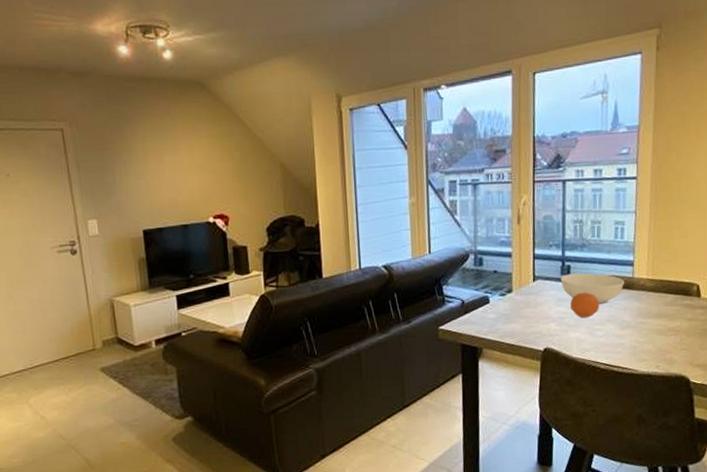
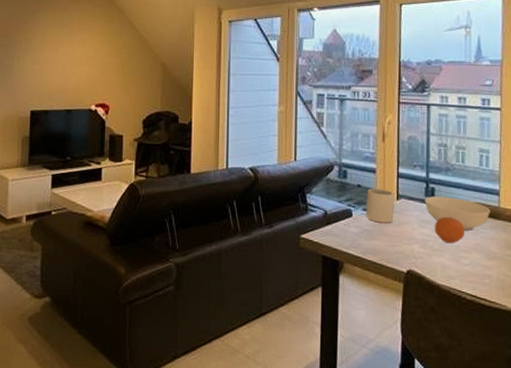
mug: none [502,272,531,306] -> present [366,188,395,223]

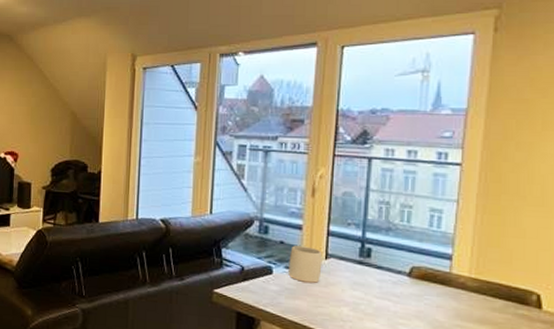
bowl: present [424,196,491,231] -> none [358,257,440,296]
fruit: present [435,216,465,244] -> none [369,279,406,309]

